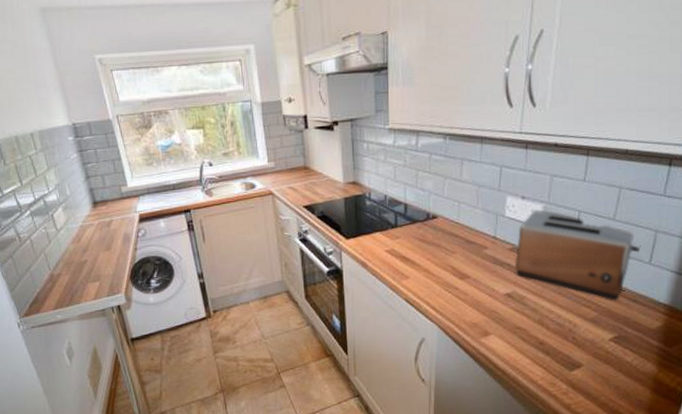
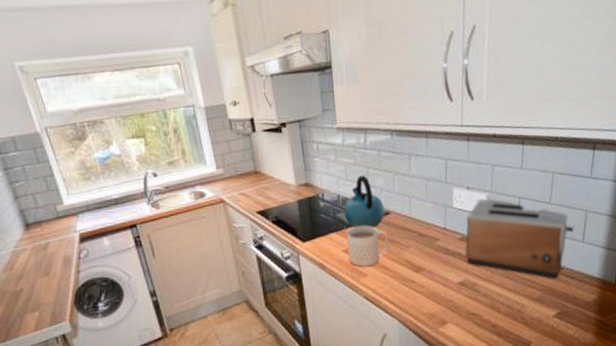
kettle: none [389,177,432,230] -> present [343,175,385,228]
mug: none [390,227,434,270] -> present [346,225,389,268]

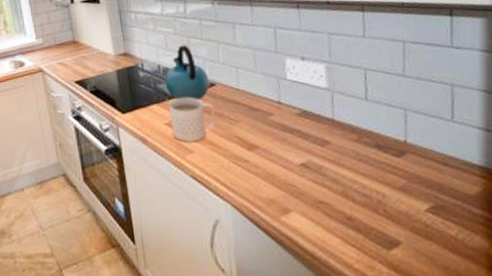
toaster: present [465,198,575,279] -> none [303,69,439,164]

